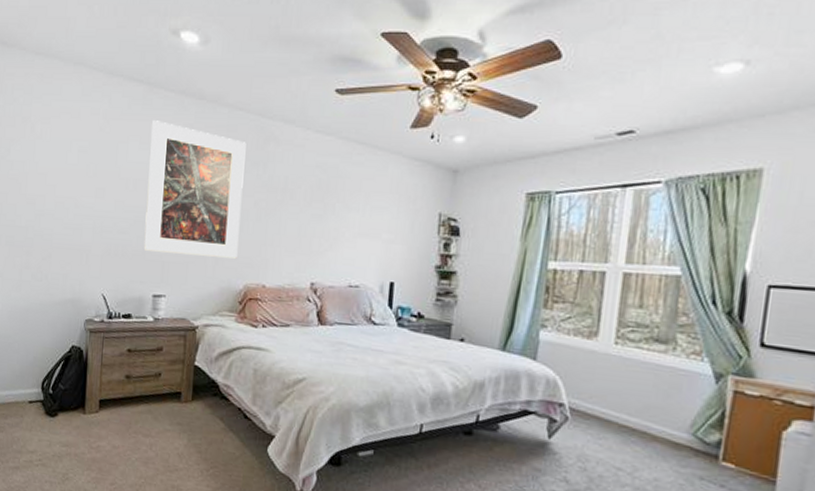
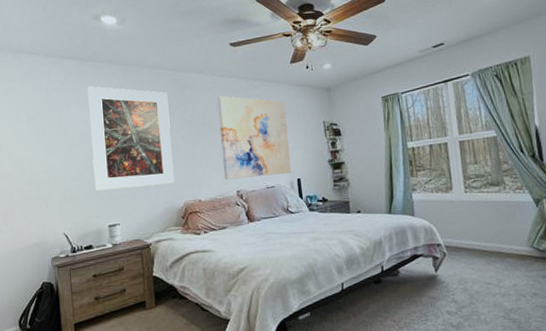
wall art: none [298,157,394,273] -> present [217,95,292,179]

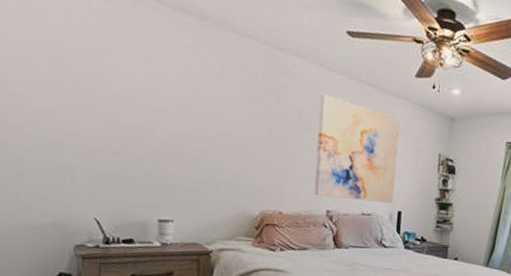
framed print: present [87,86,175,191] -> none [144,35,257,186]

